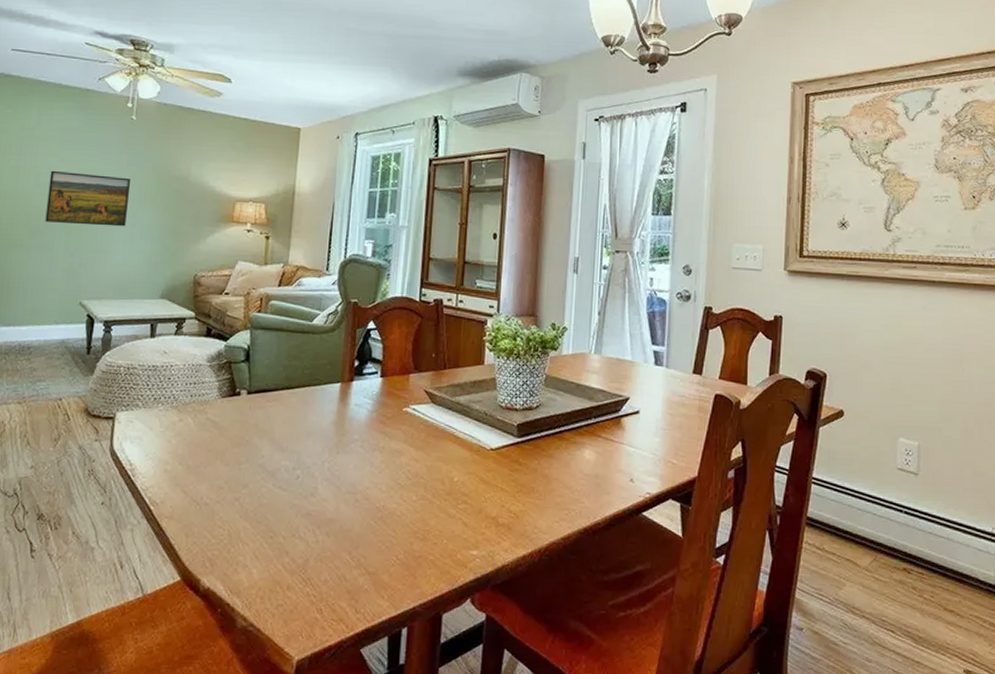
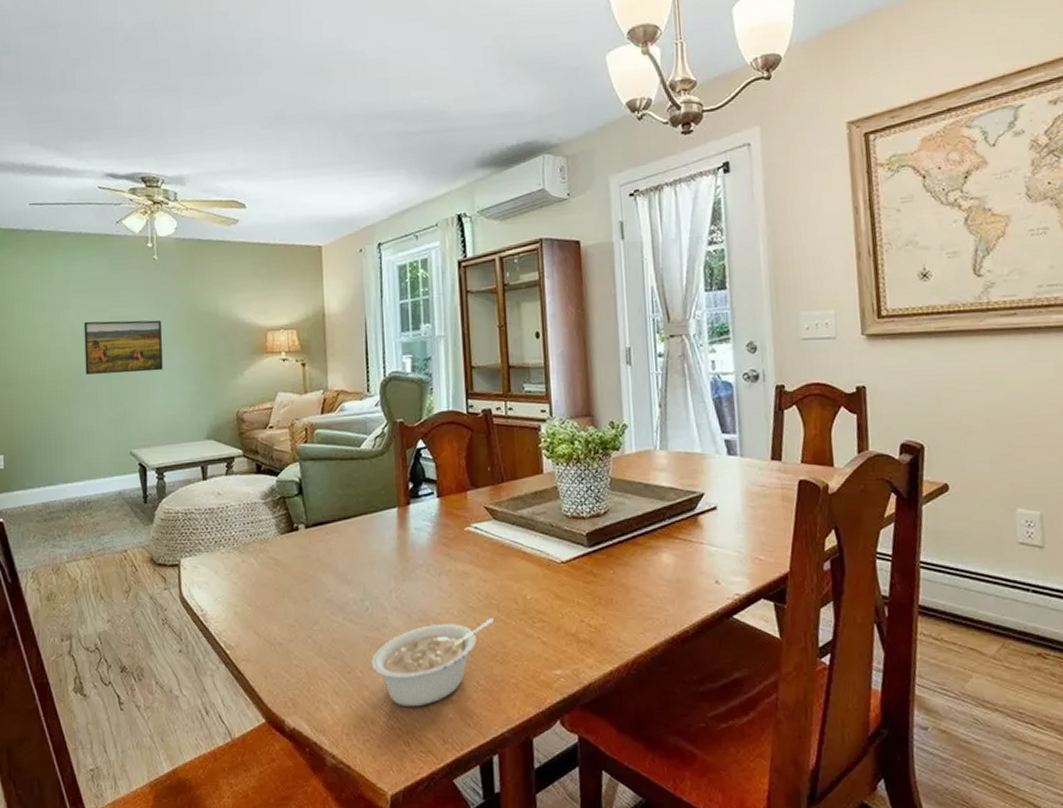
legume: none [295,496,420,576] -> present [372,618,494,707]

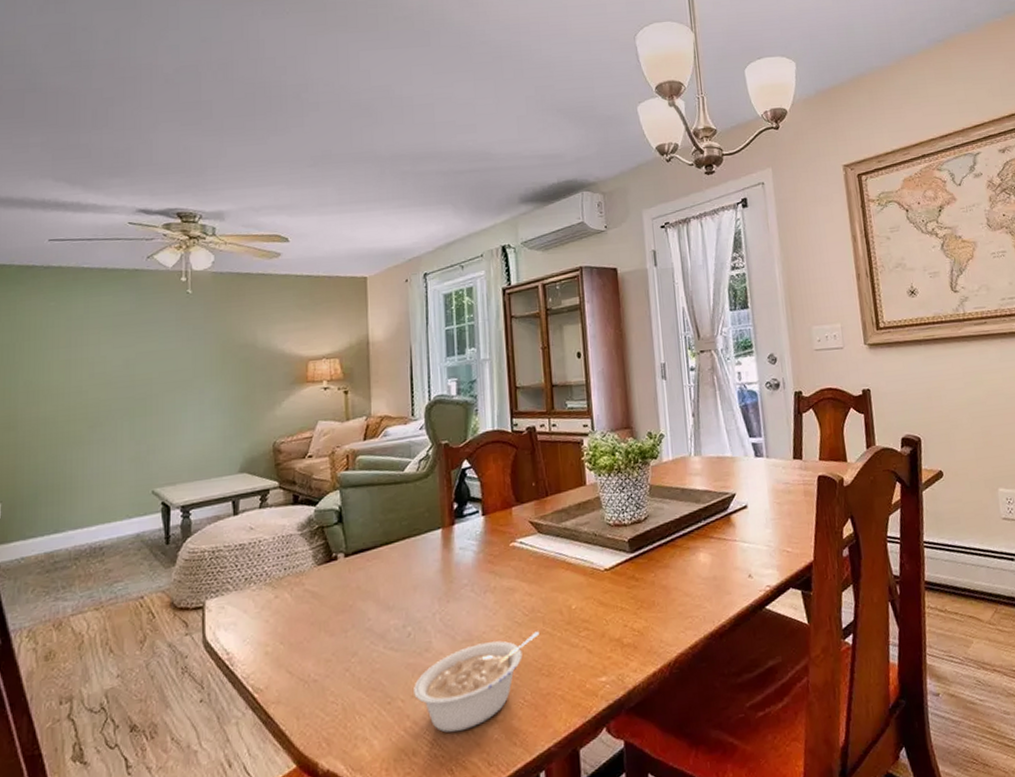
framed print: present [84,320,163,375] -> none [104,354,194,413]

